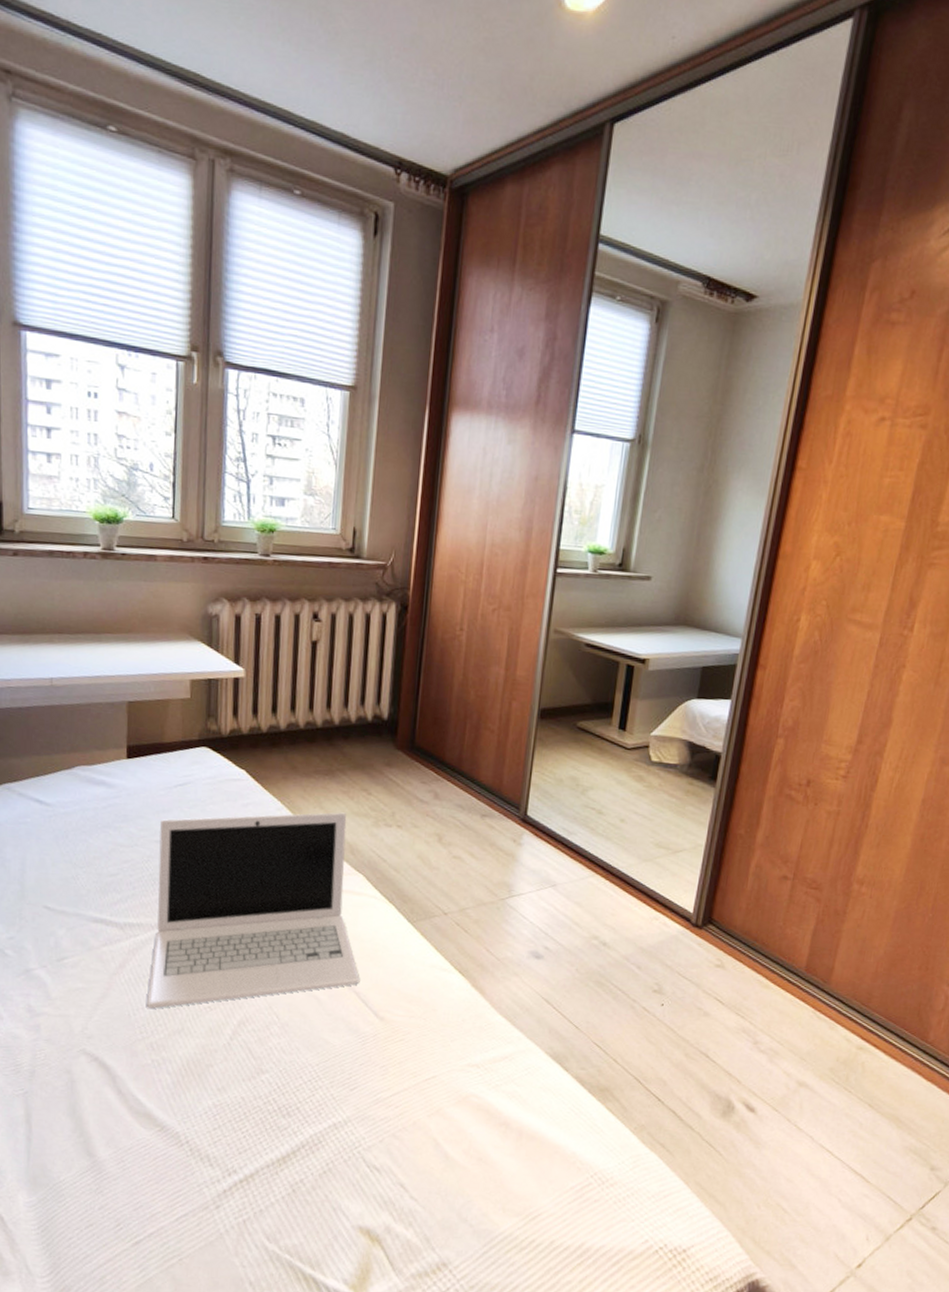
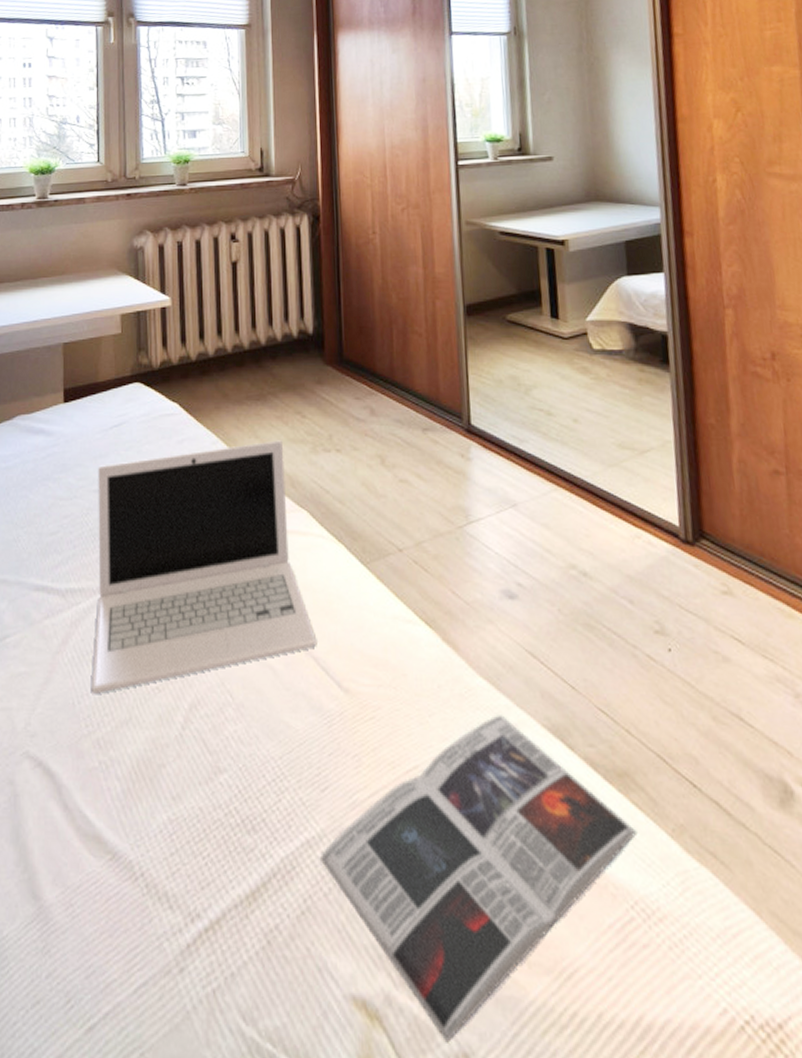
magazine: none [343,1043,607,1257] -> present [319,715,637,1043]

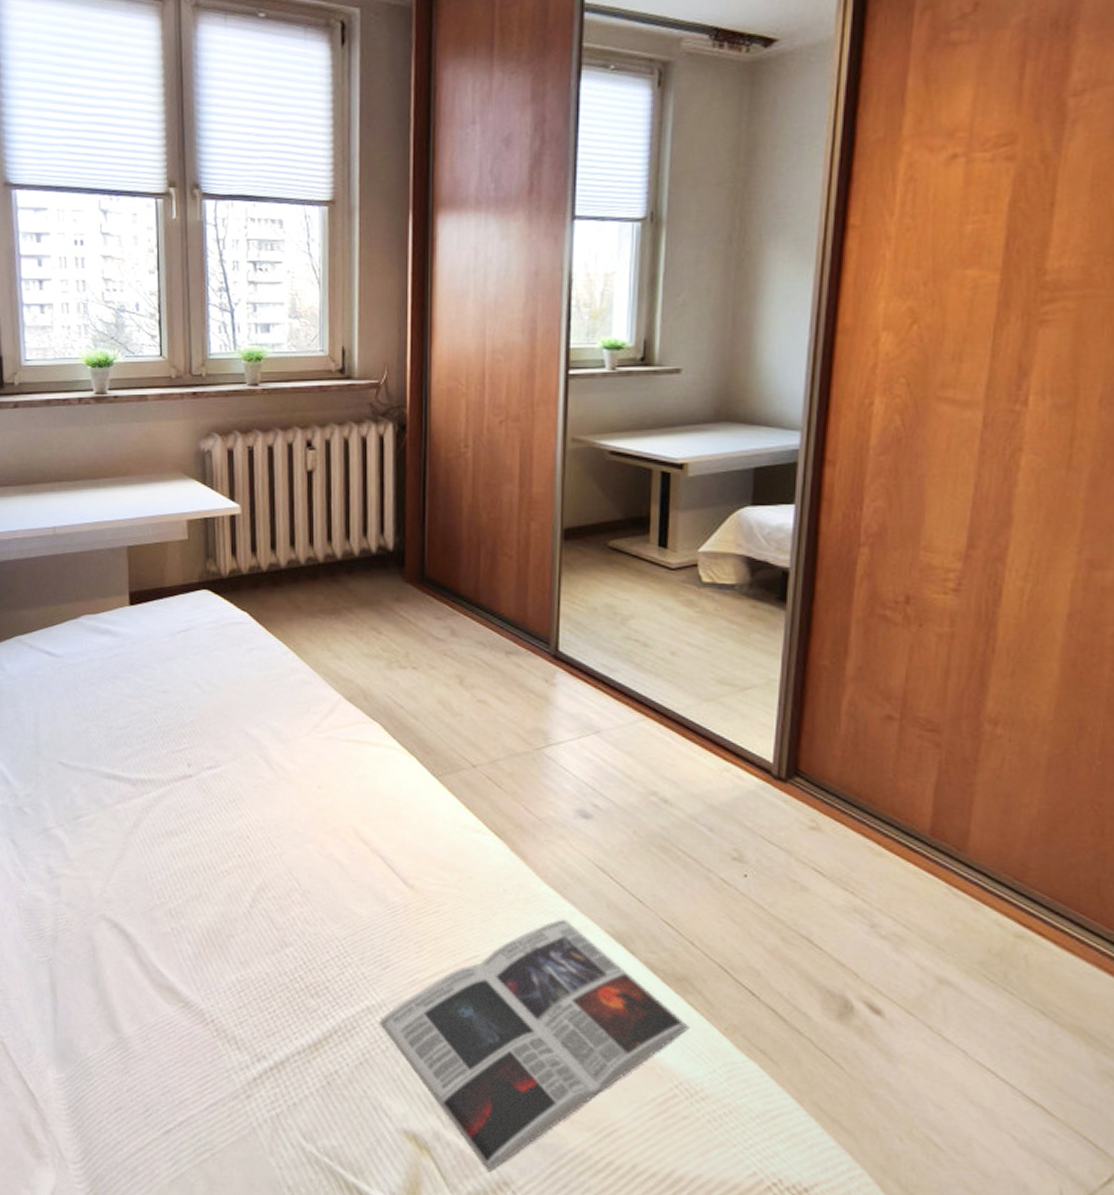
laptop: present [92,440,317,694] -> none [163,654,385,872]

